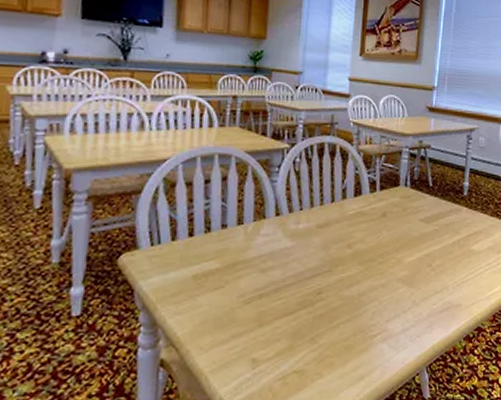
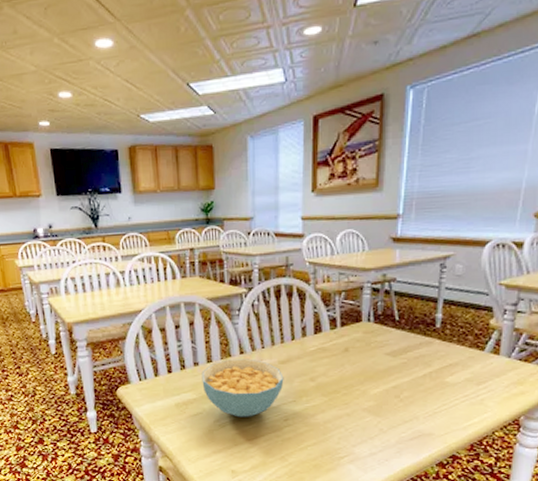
cereal bowl: none [228,221,321,291] -> present [201,358,284,417]

